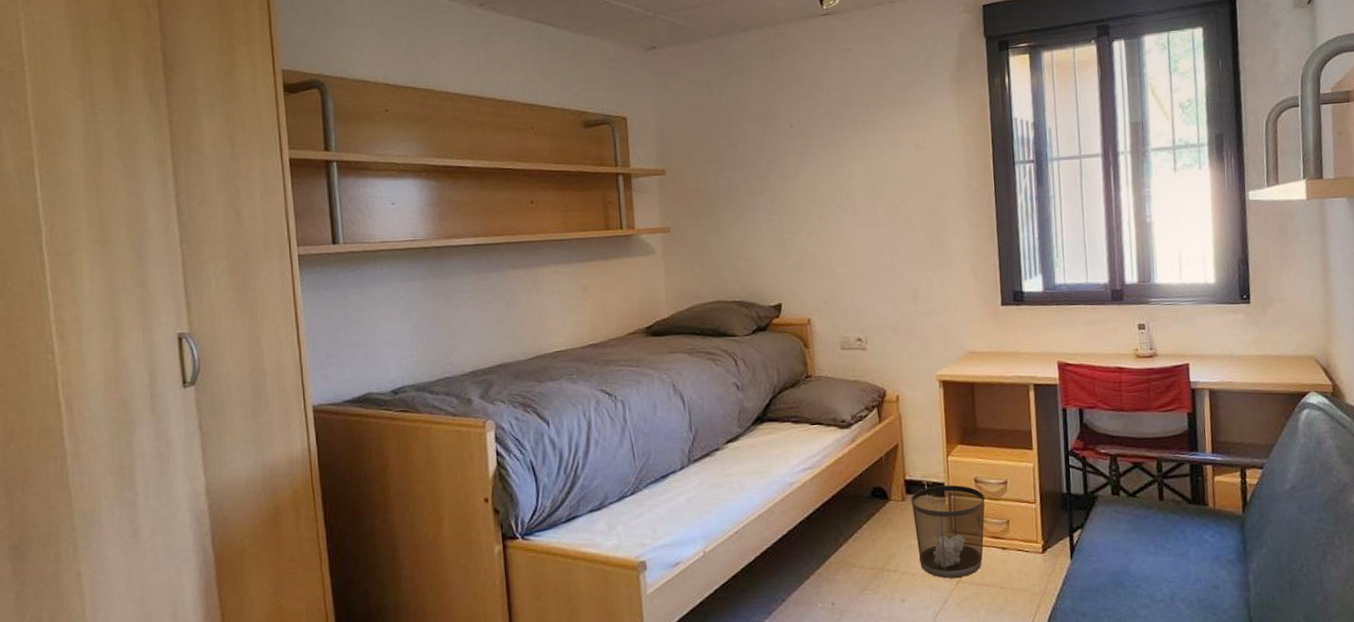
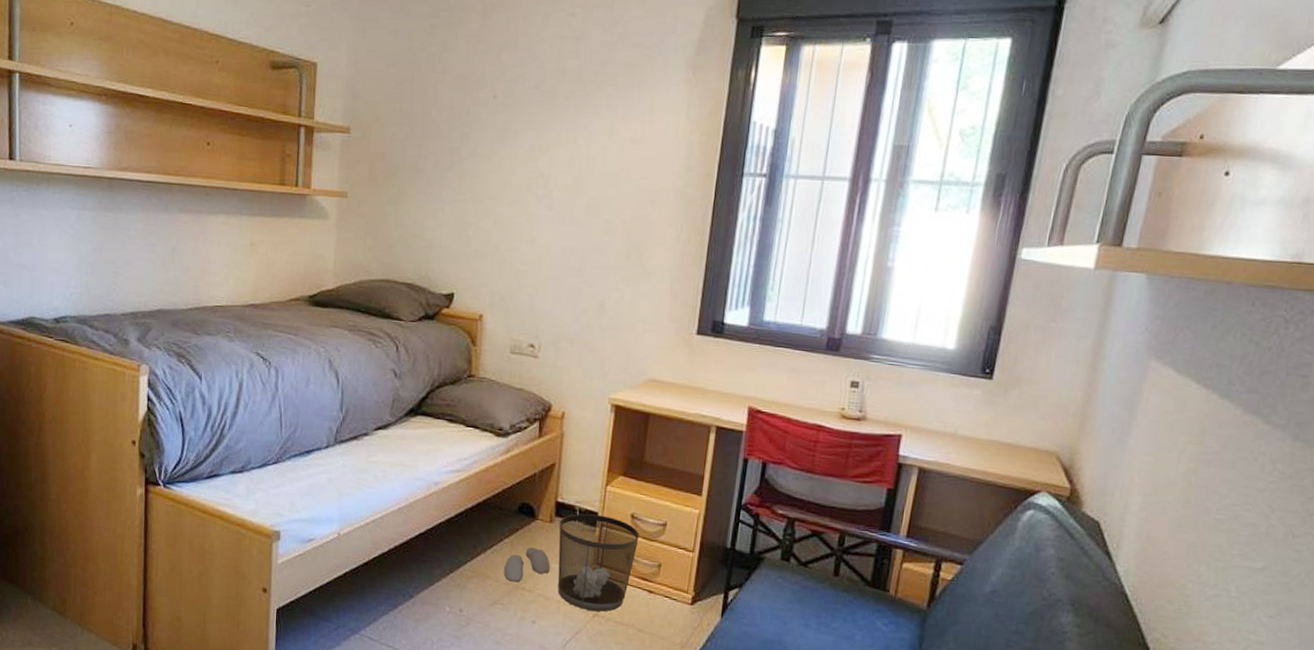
slippers: none [867,528,910,565] -> present [504,547,550,582]

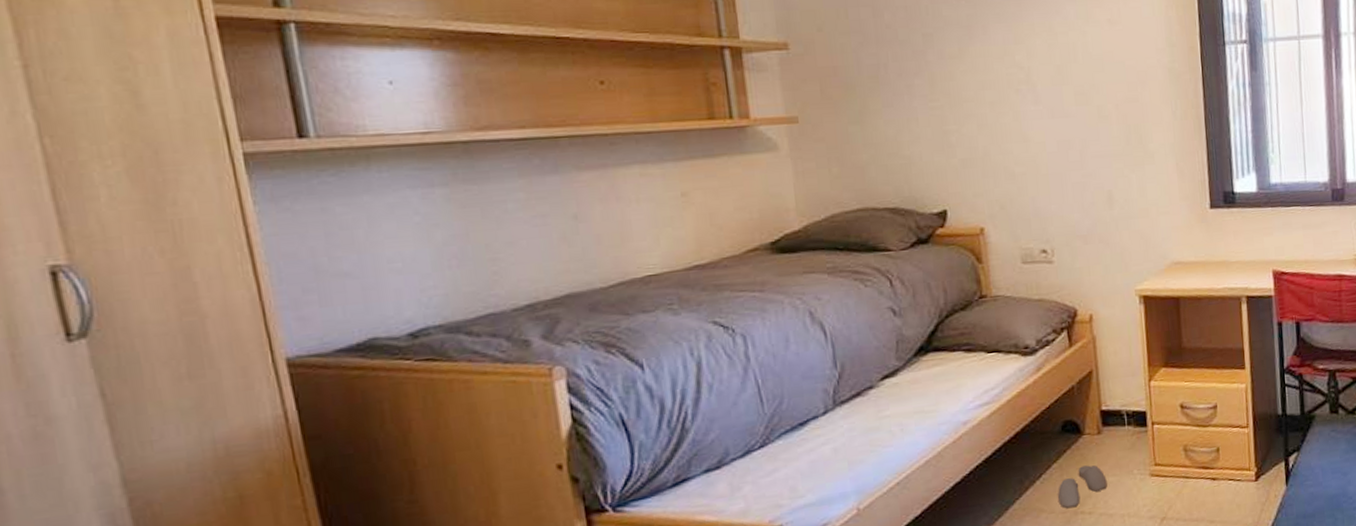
waste bin: present [558,513,639,612] -> none [1107,413,1193,517]

